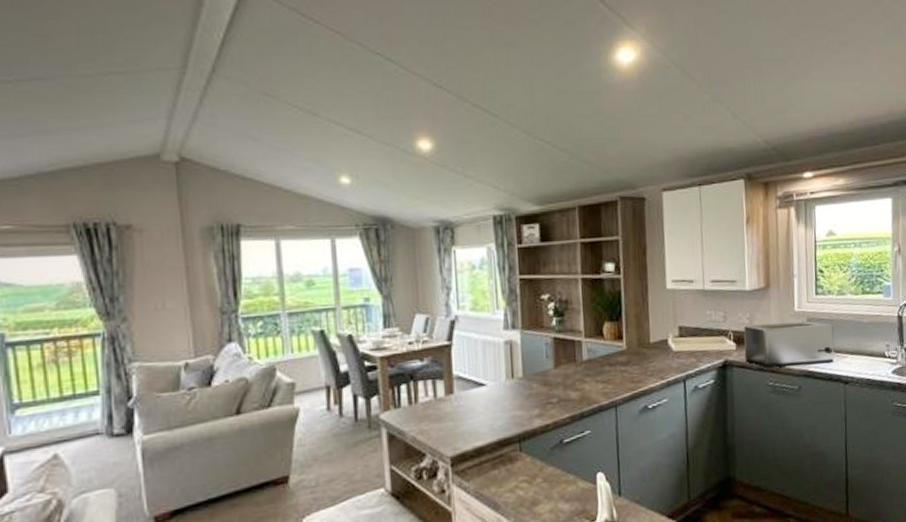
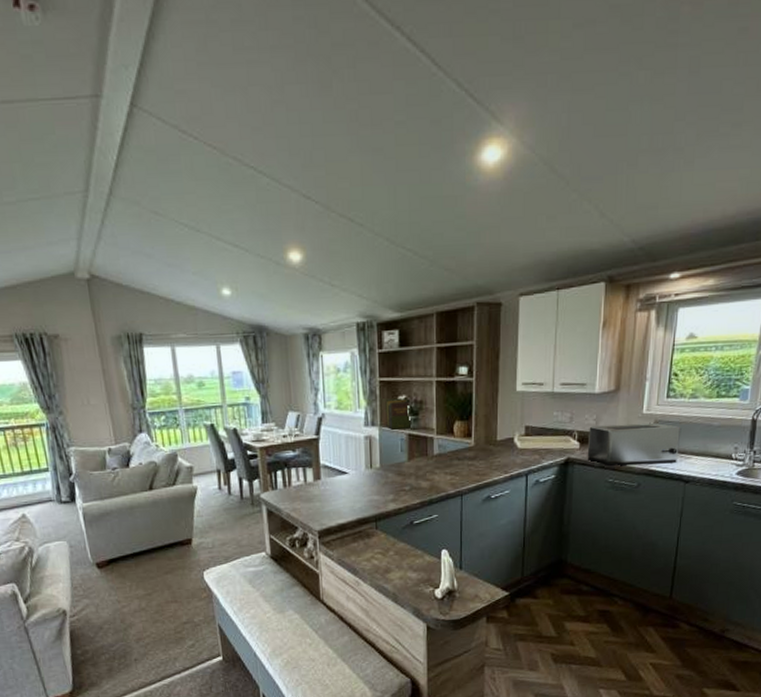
books: none [527,298,557,333] -> present [385,399,412,430]

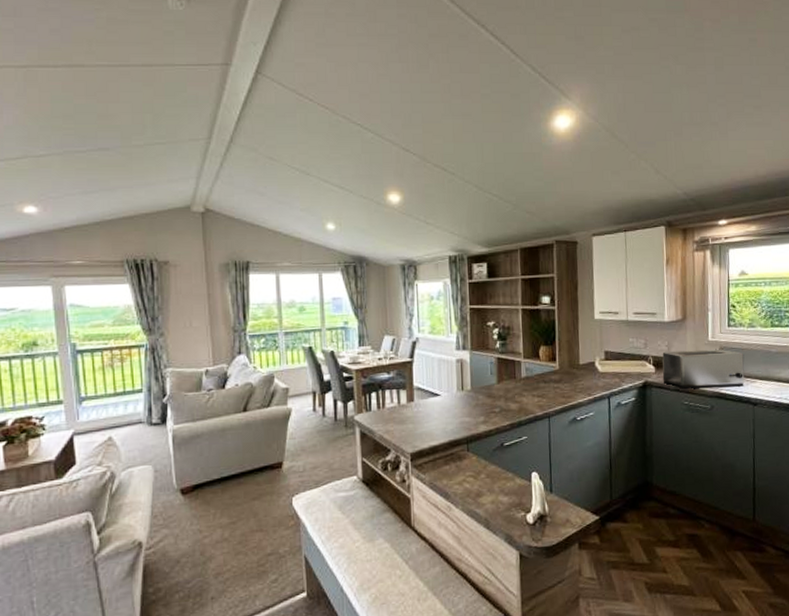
books: present [385,399,412,430] -> none [476,325,500,354]

